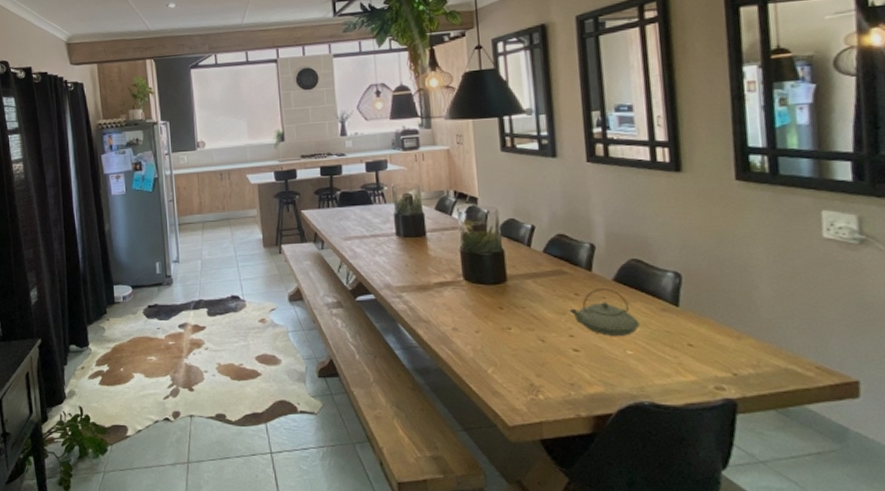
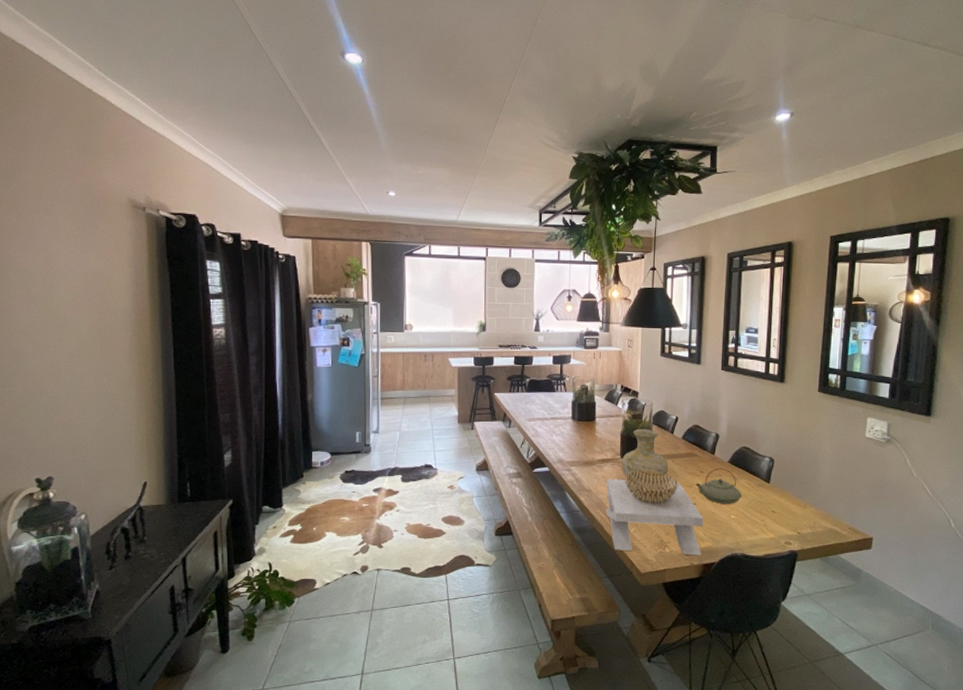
decorative bowl: none [448,293,591,405] -> present [605,469,703,556]
vase: none [465,242,530,302] -> present [622,428,669,476]

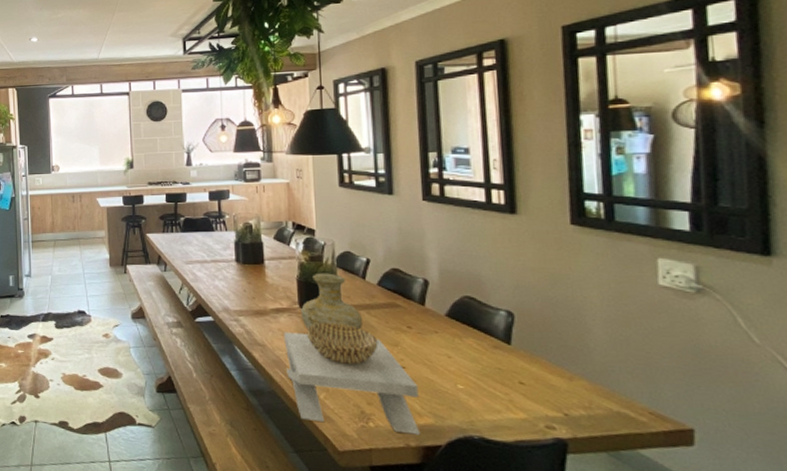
teapot: present [695,468,742,504] -> none [401,323,471,370]

